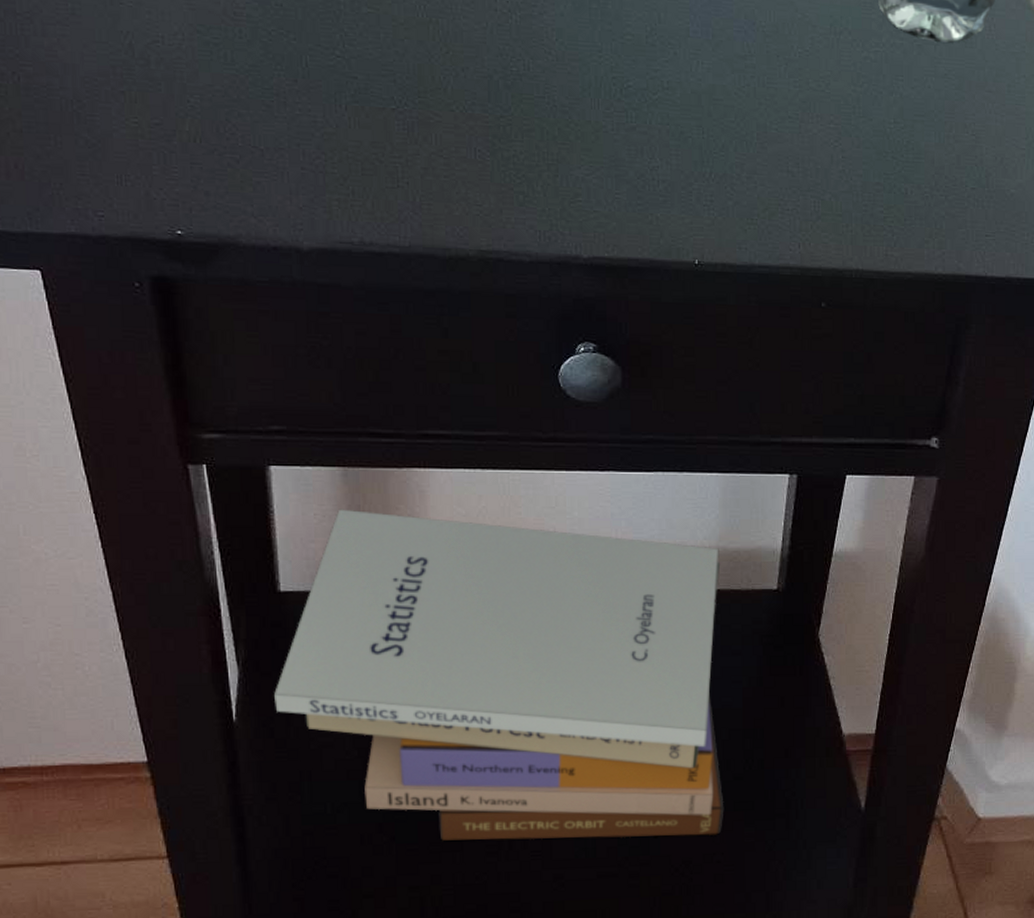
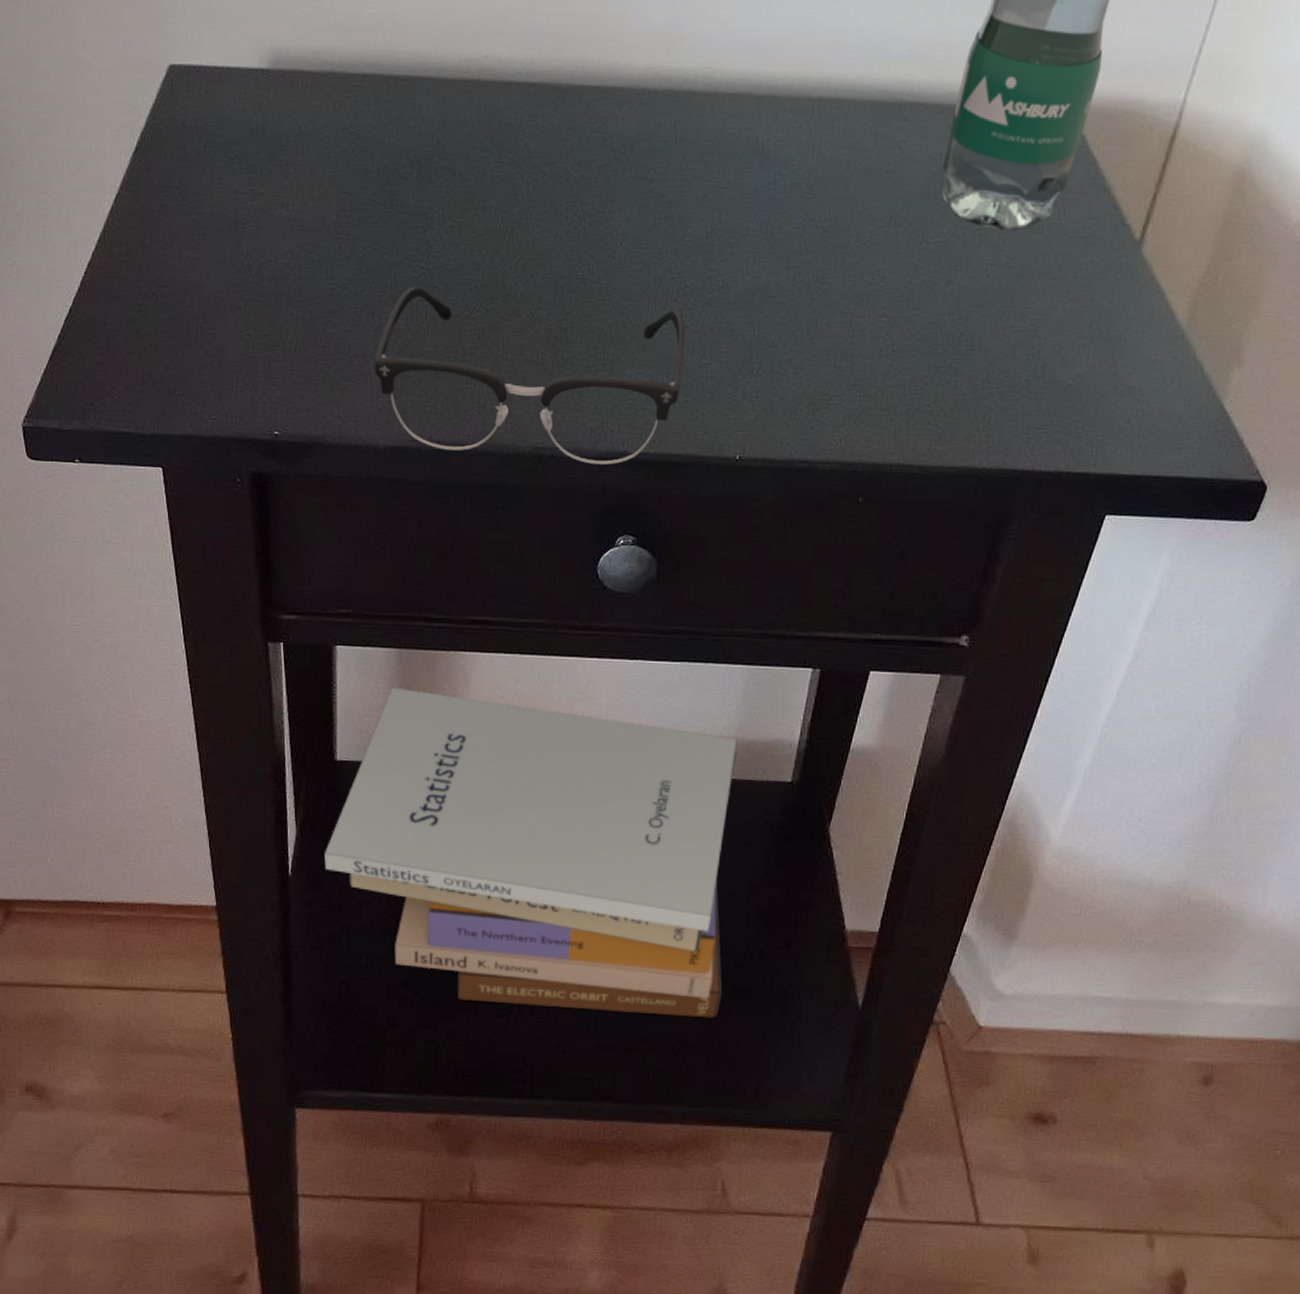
eyeglasses: none [290,76,634,269] -> present [374,287,686,465]

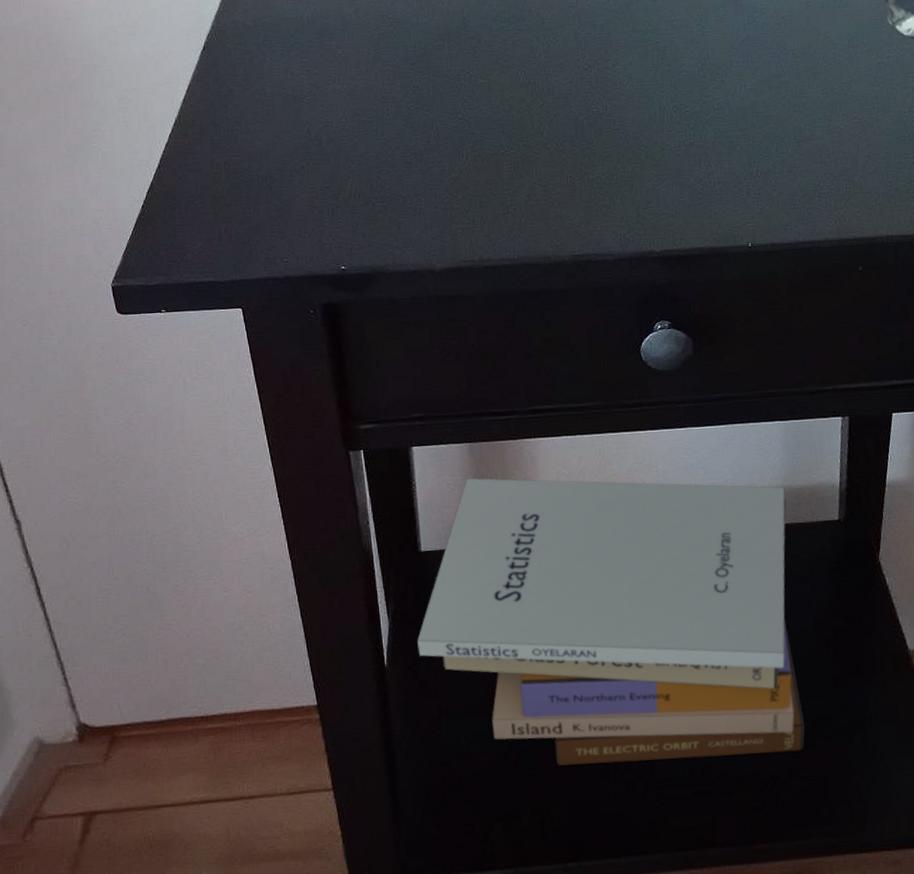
eyeglasses: present [374,287,686,465] -> none [425,131,694,266]

